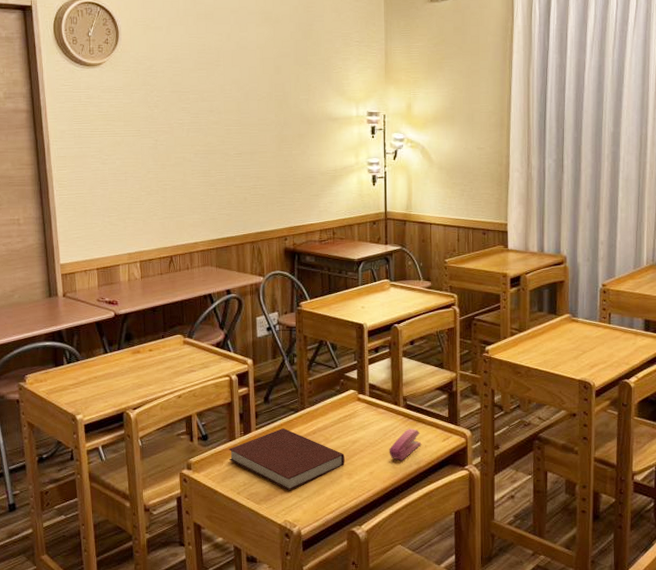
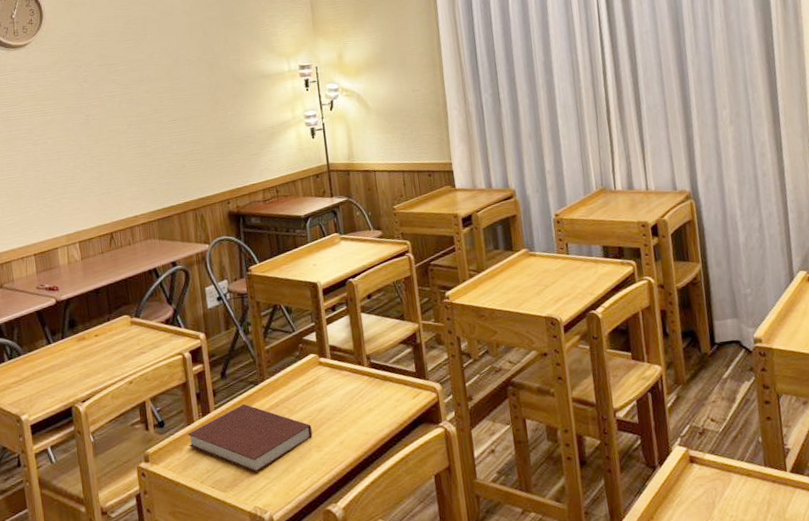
stapler: present [389,428,422,460] -> none [357,388,391,425]

